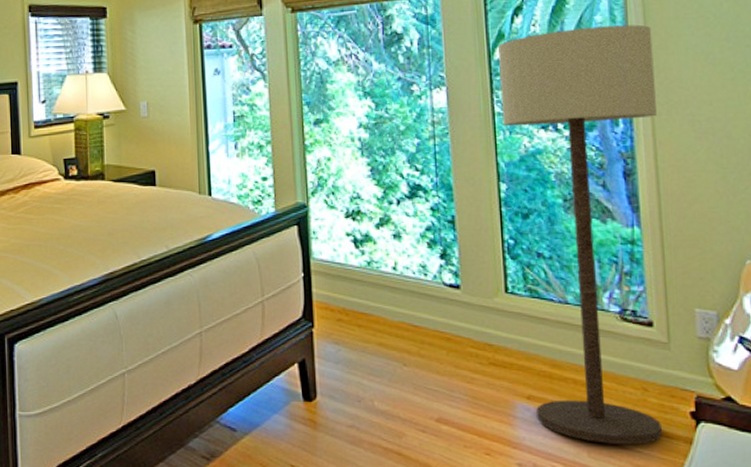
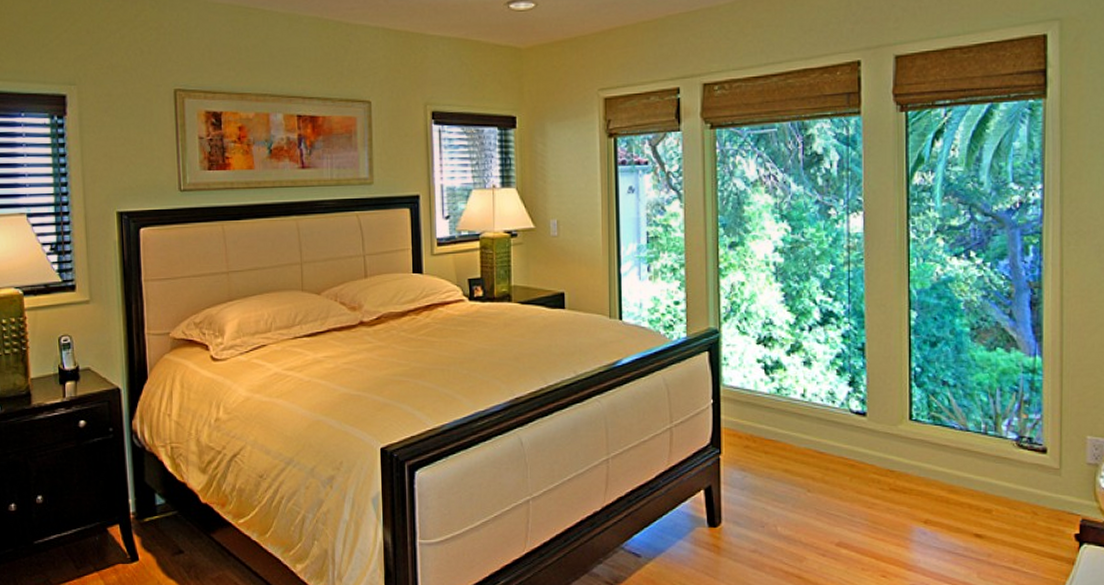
floor lamp: present [498,24,663,446] -> none [917,152,1067,567]

